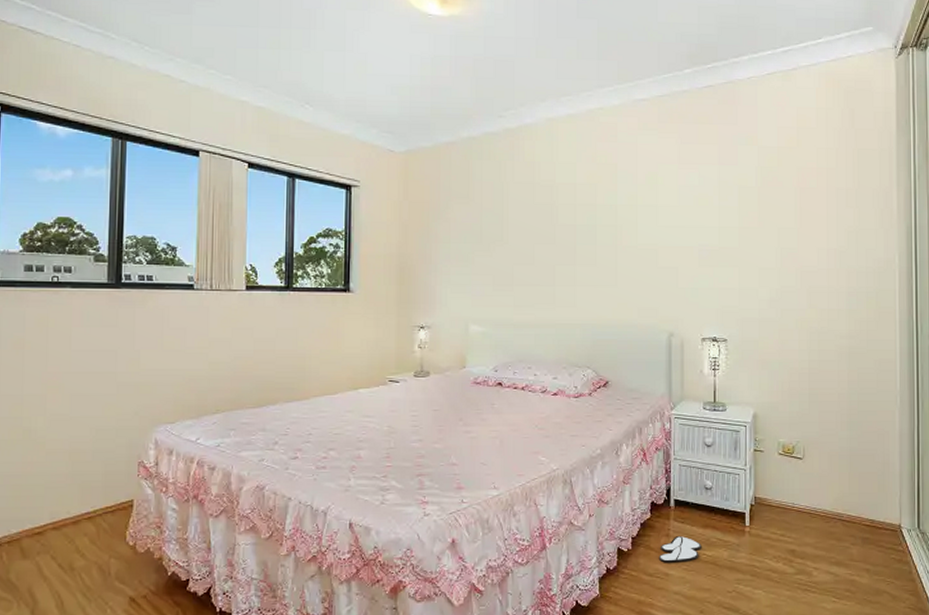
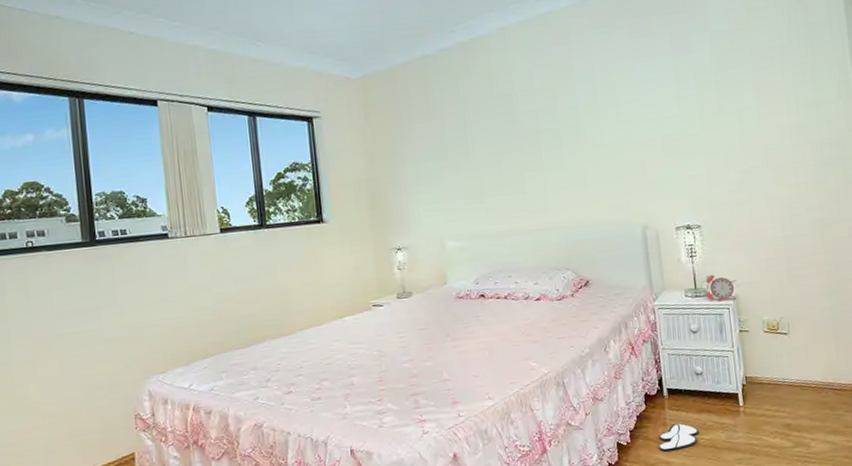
alarm clock: none [719,389,758,418] -> present [699,274,737,301]

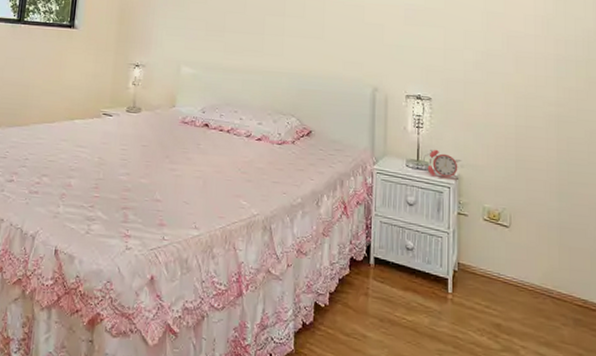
slippers: present [658,423,699,452] -> none [356,296,401,325]

